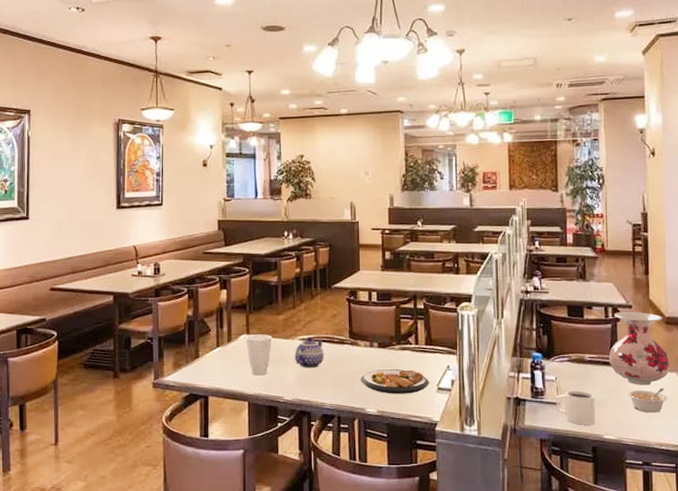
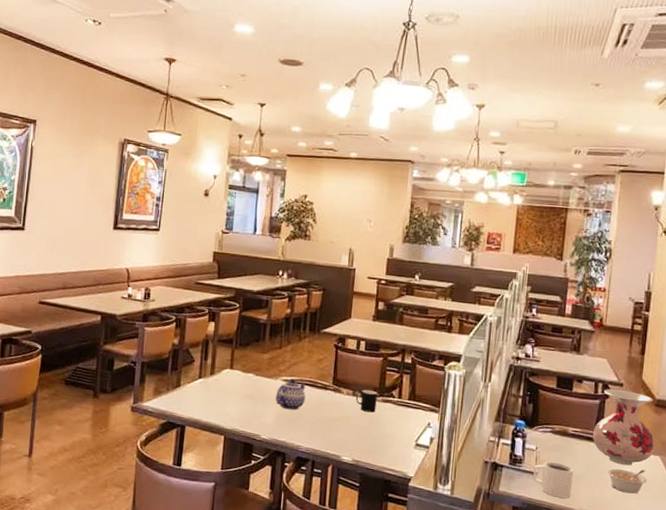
cup: present [245,334,273,376] -> none [228,370,256,412]
plate: present [360,369,430,394] -> none [339,419,409,447]
cup: none [373,339,395,362] -> present [355,389,377,413]

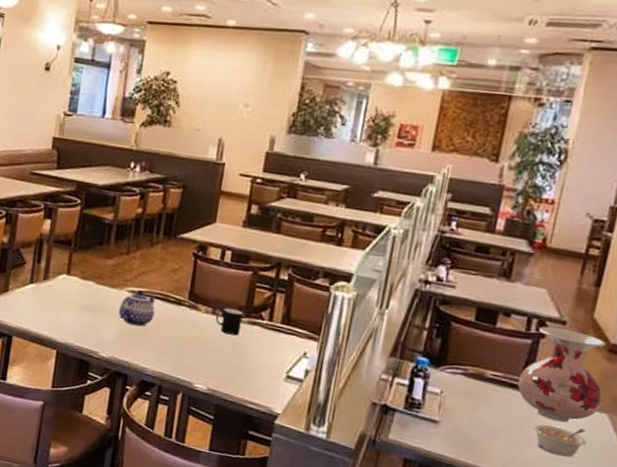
mug: present [533,461,574,498] -> none [433,409,488,455]

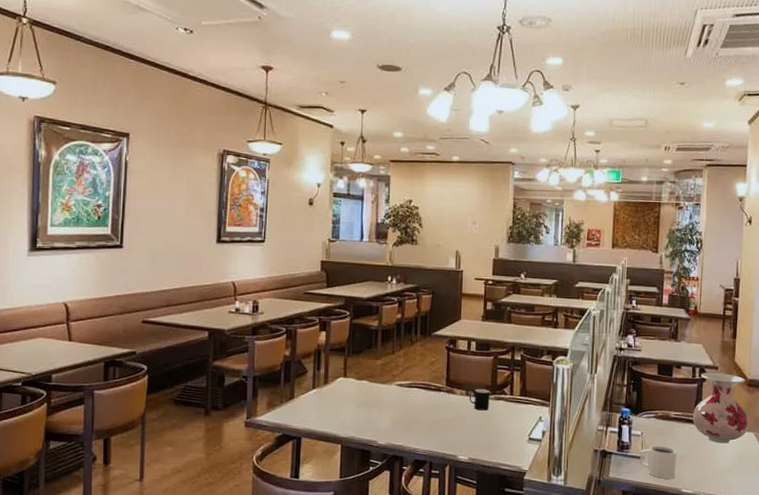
teapot: present [118,290,156,327] -> none [390,383,420,414]
mug: none [433,409,488,455] -> present [640,445,677,479]
legume: present [533,423,587,457] -> none [707,446,743,470]

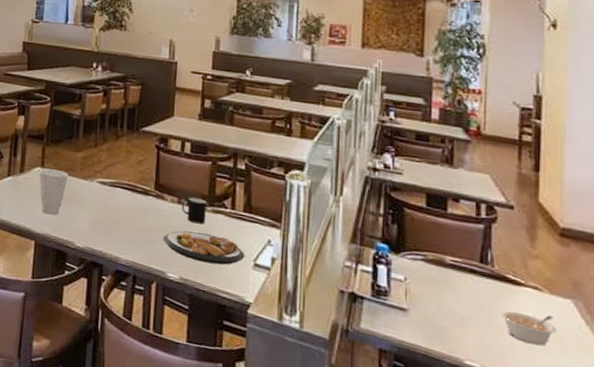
cup: none [342,378,370,419] -> present [39,168,69,215]
plate: none [454,418,522,443] -> present [163,230,245,265]
mug: present [640,445,677,479] -> none [403,296,456,344]
vase: present [692,372,749,444] -> none [477,211,564,310]
legume: none [707,446,743,470] -> present [501,310,556,346]

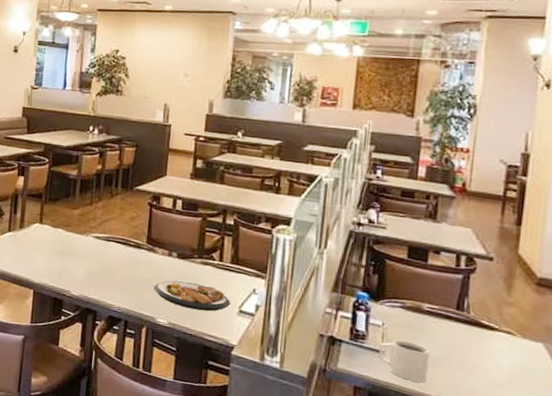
cup: present [39,168,69,215] -> none [37,224,66,267]
cup: present [181,197,207,224] -> none [171,250,196,275]
mug: none [403,296,456,344] -> present [379,339,430,383]
legume: present [501,310,556,346] -> none [473,352,526,385]

